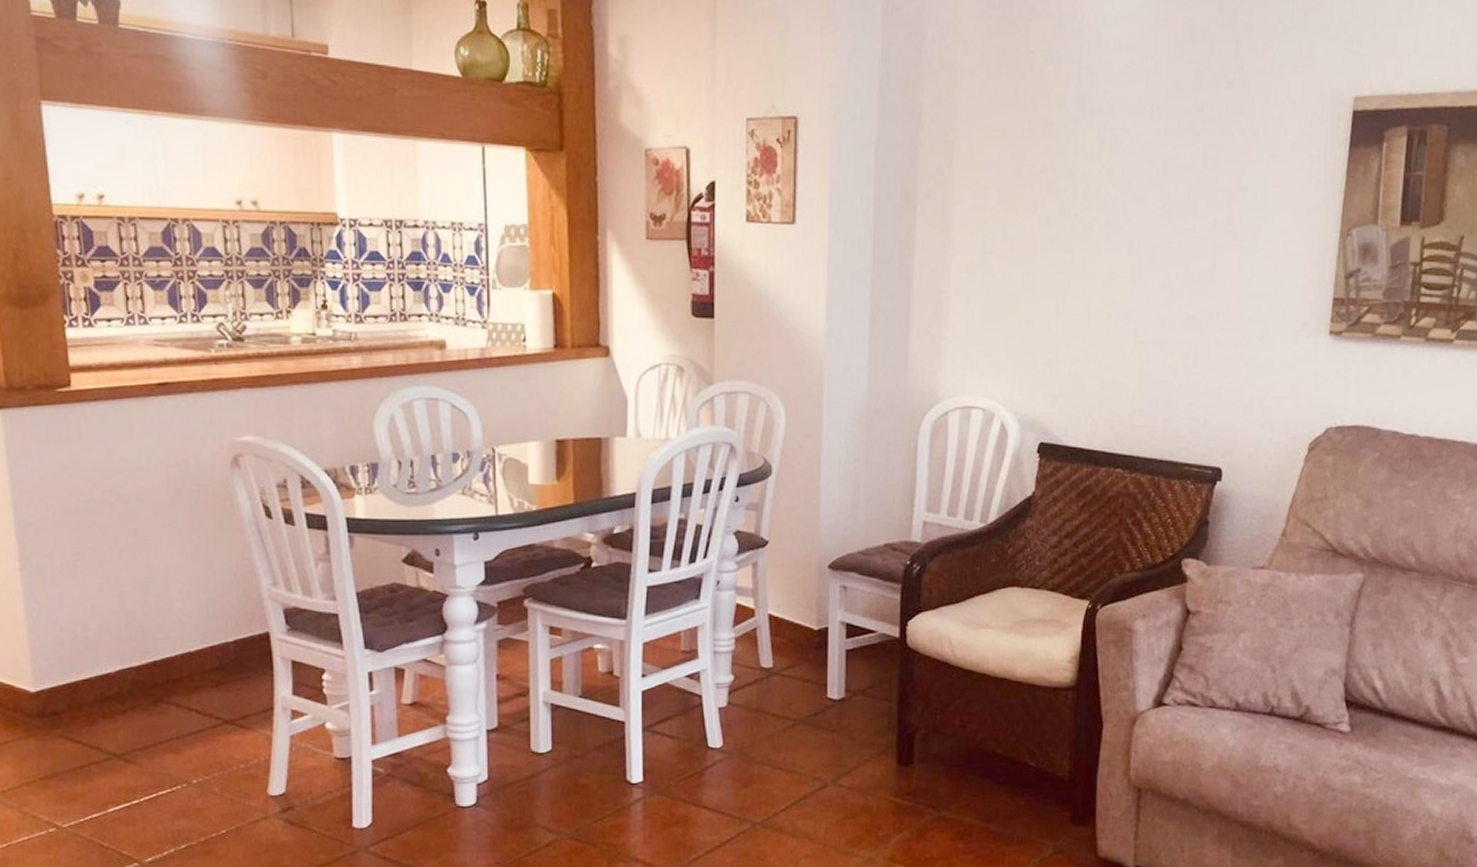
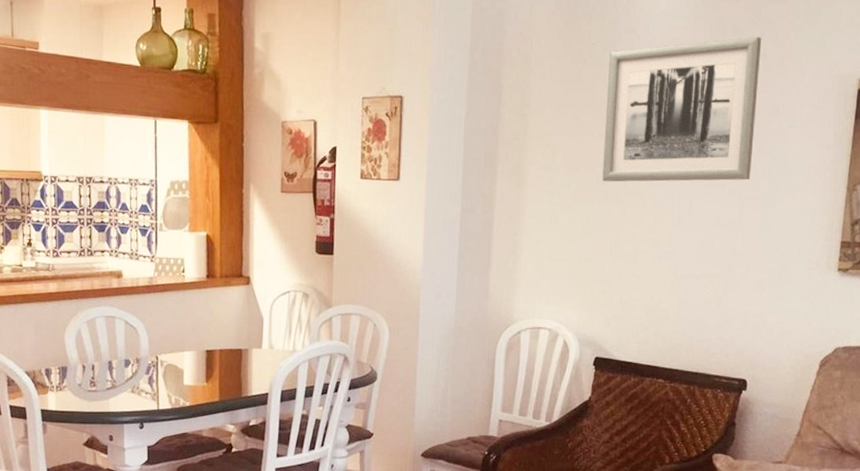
wall art: none [1046,44,1238,226] -> present [602,36,762,182]

